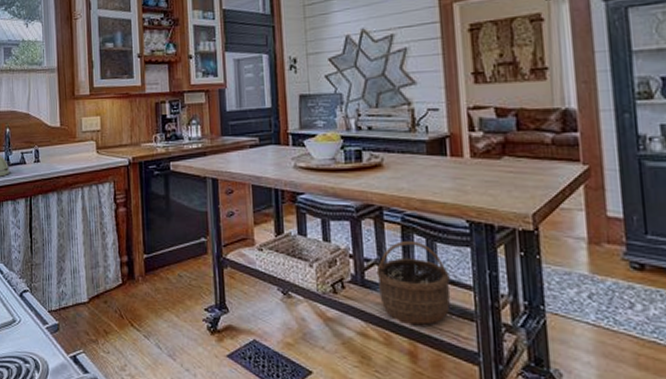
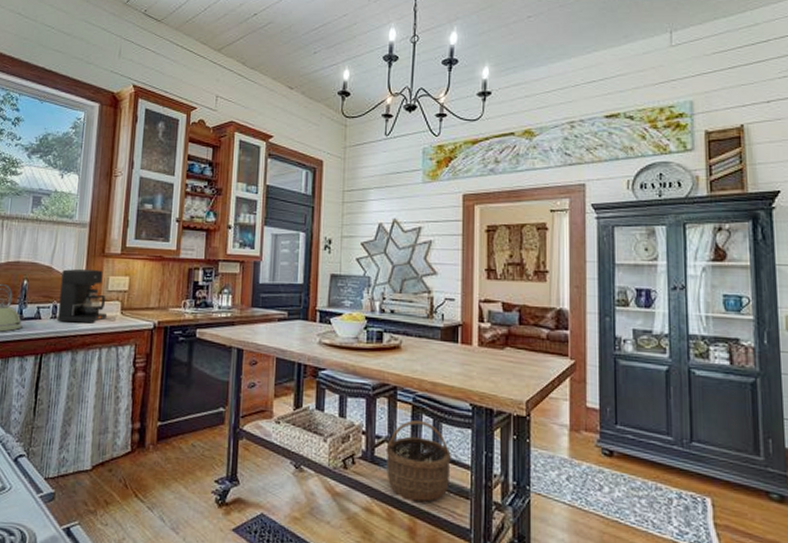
coffee maker: none [39,112,85,165] -> present [56,268,108,323]

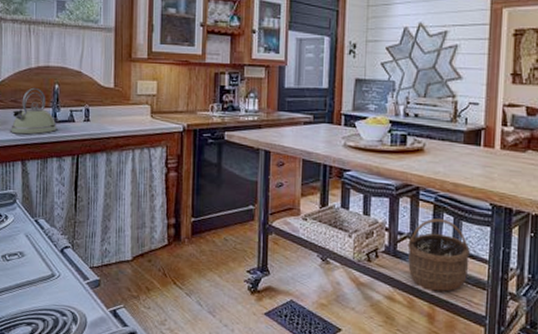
coffee maker: present [56,268,108,323] -> none [89,73,138,126]

